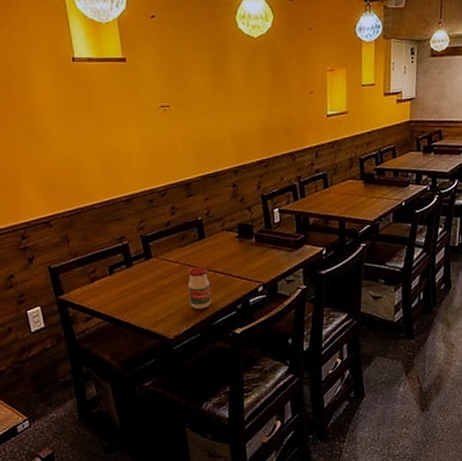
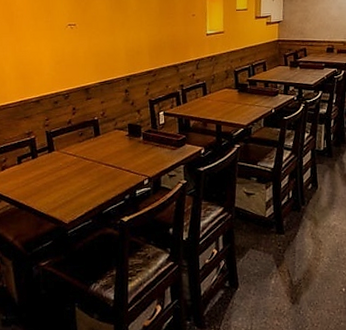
jar: present [187,267,212,310] -> none [83,160,103,198]

